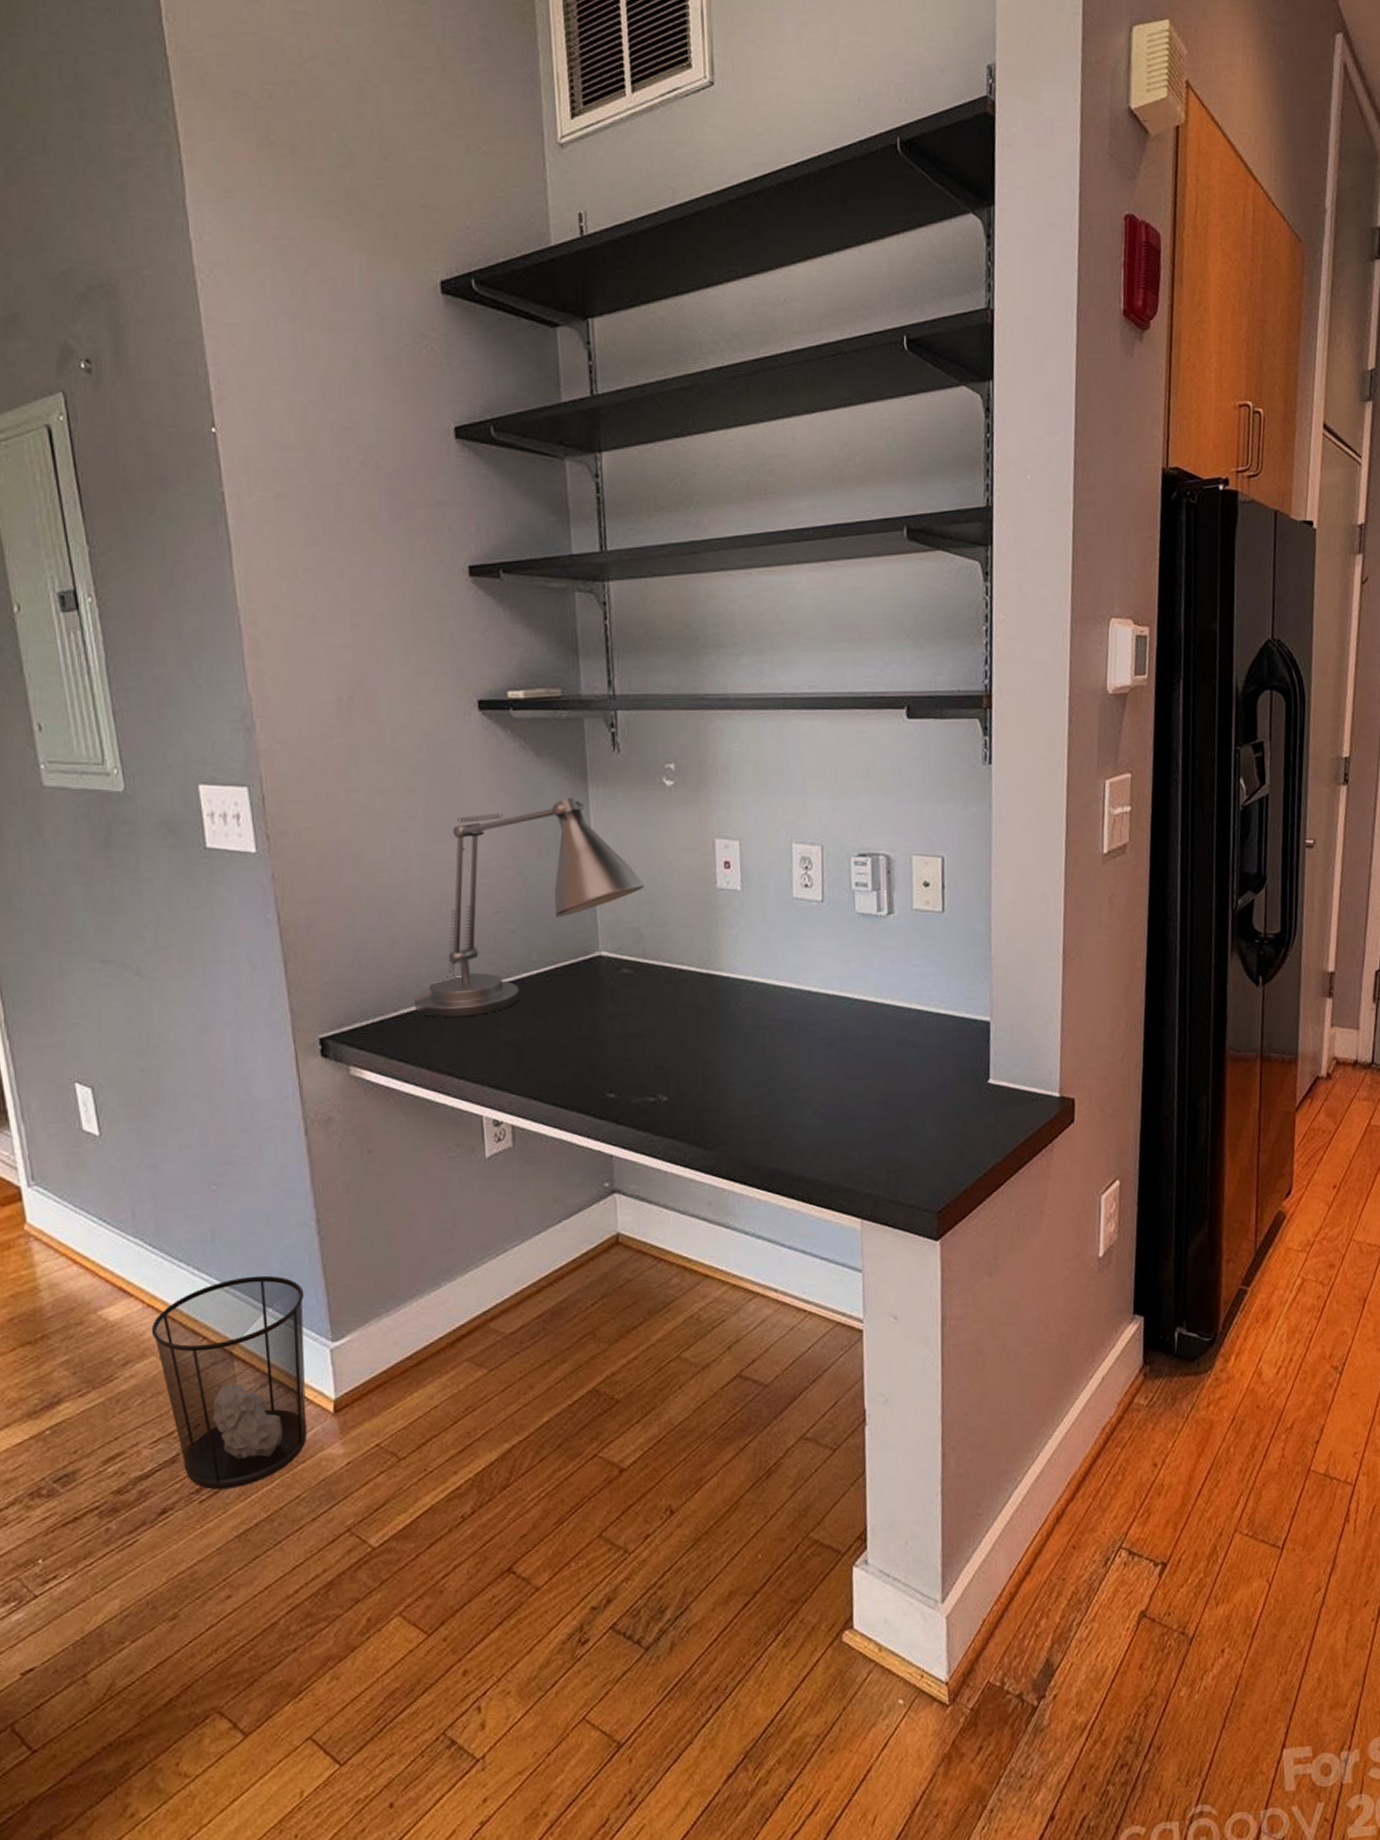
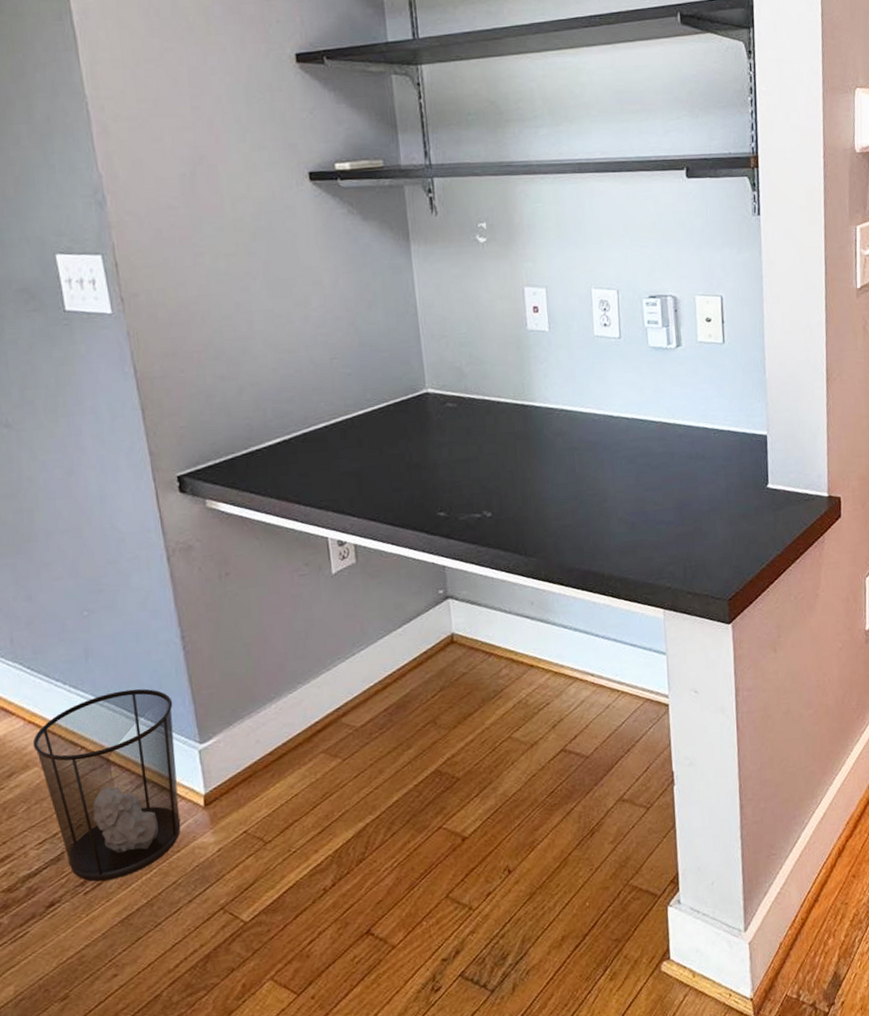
desk lamp: present [414,797,645,1018] -> none [262,255,464,453]

